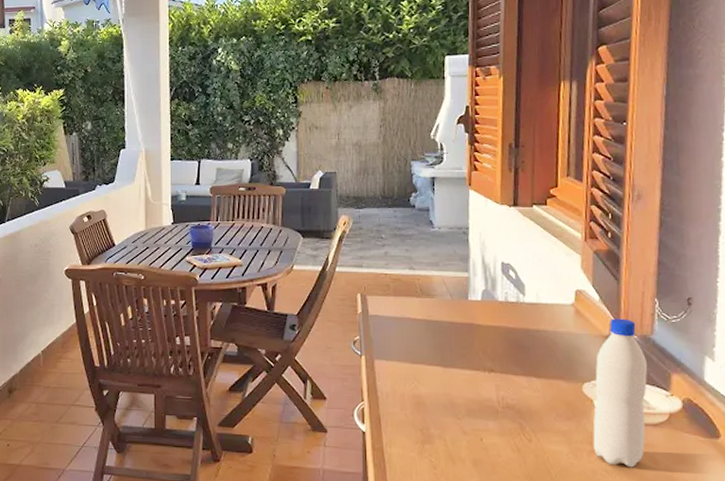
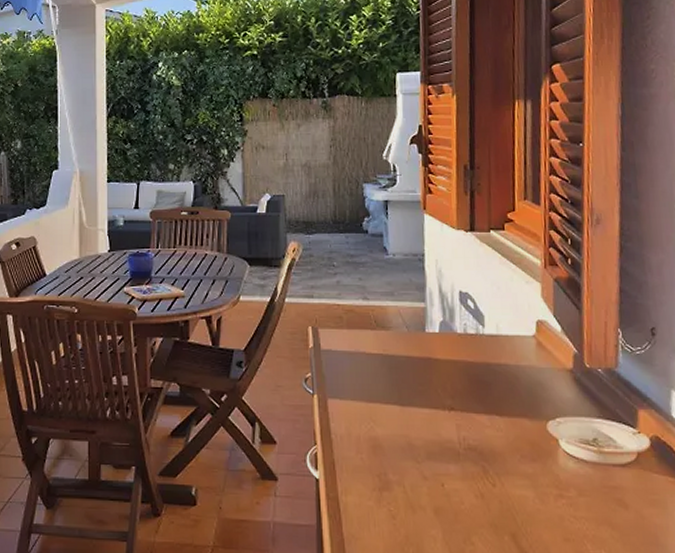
water bottle: present [593,318,648,468] -> none [559,350,614,513]

